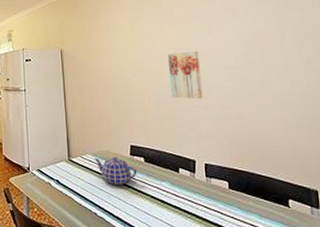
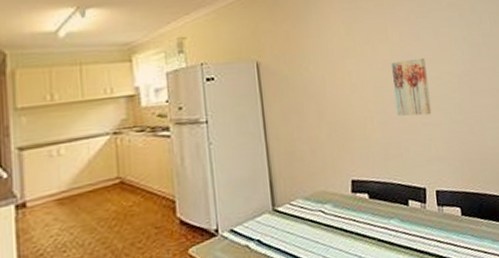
teapot: present [94,156,137,185] -> none [306,196,361,234]

